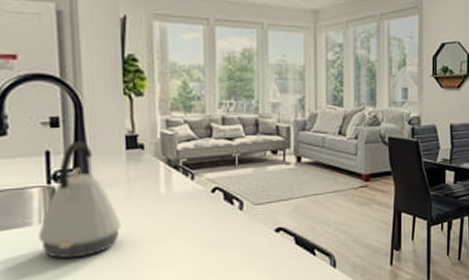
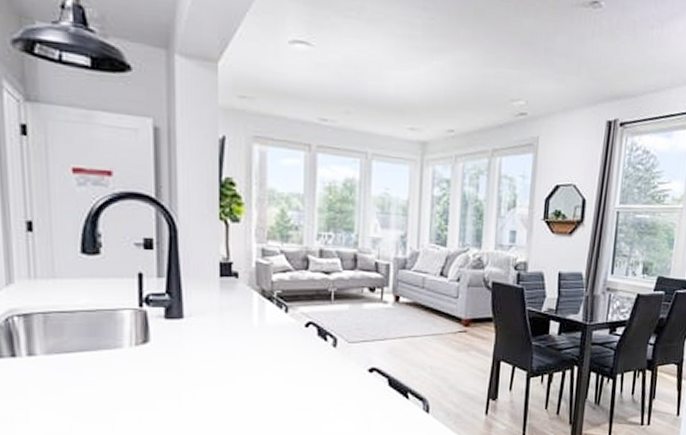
kettle: present [39,141,122,259] -> none [129,265,212,384]

